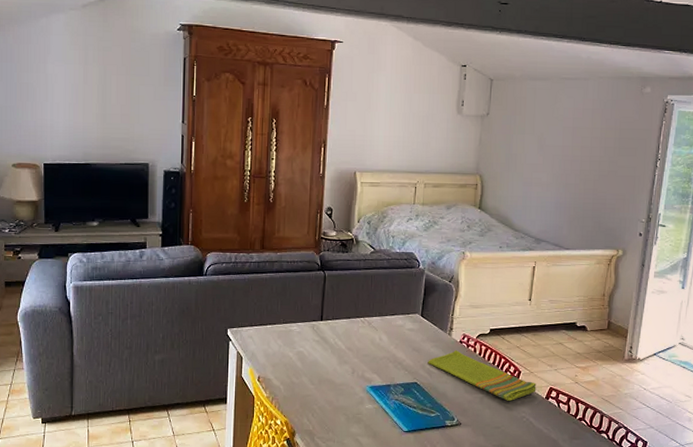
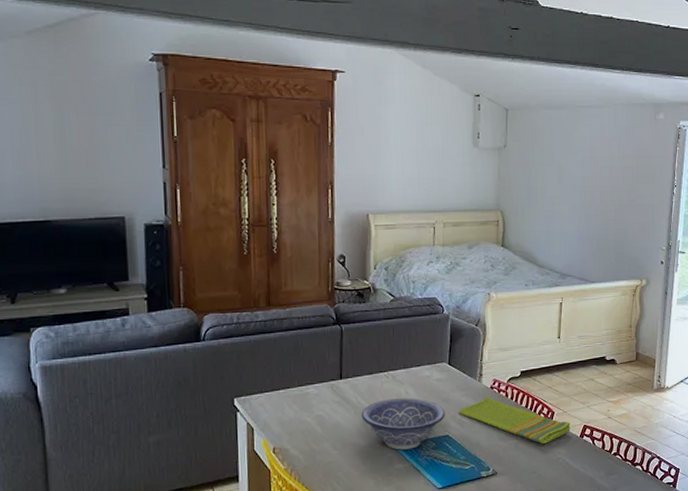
decorative bowl: none [337,343,415,392] -> present [361,398,445,450]

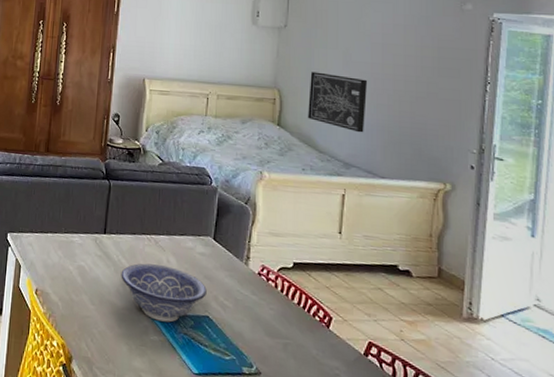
dish towel: present [458,397,571,444] -> none [221,283,352,353]
wall art: none [528,190,580,244] -> present [308,72,368,133]

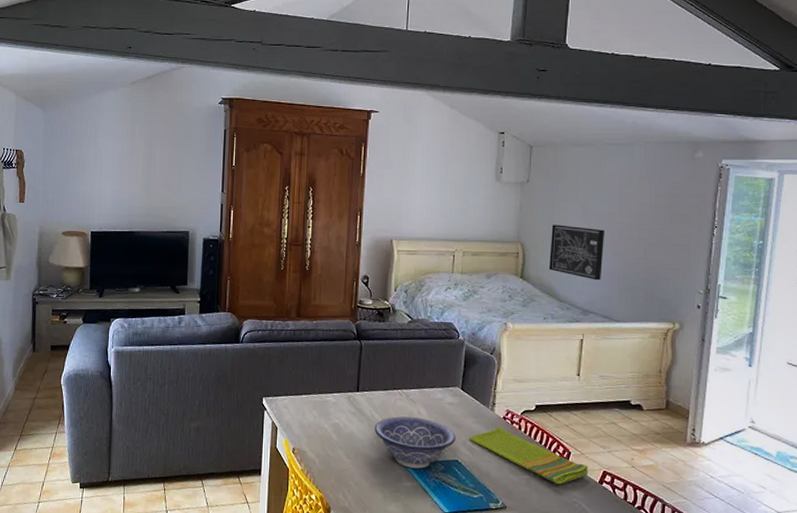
dish towel: none [221,283,352,353] -> present [469,427,588,484]

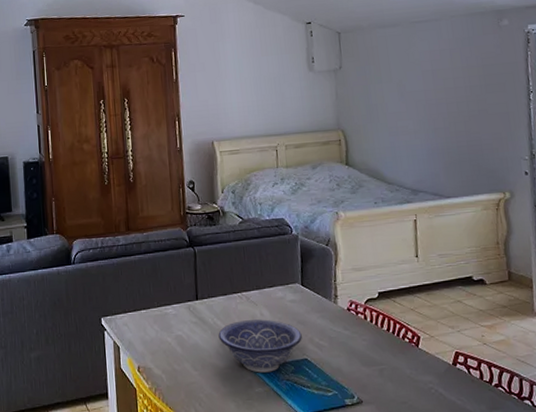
dish towel: present [469,427,588,484] -> none [316,319,441,371]
wall art: present [549,224,605,281] -> none [370,107,426,159]

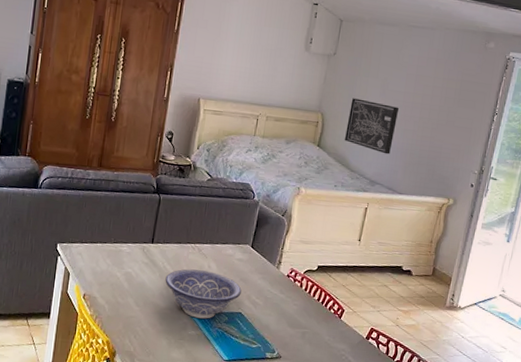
wall art: none [370,107,426,159] -> present [345,98,400,155]

